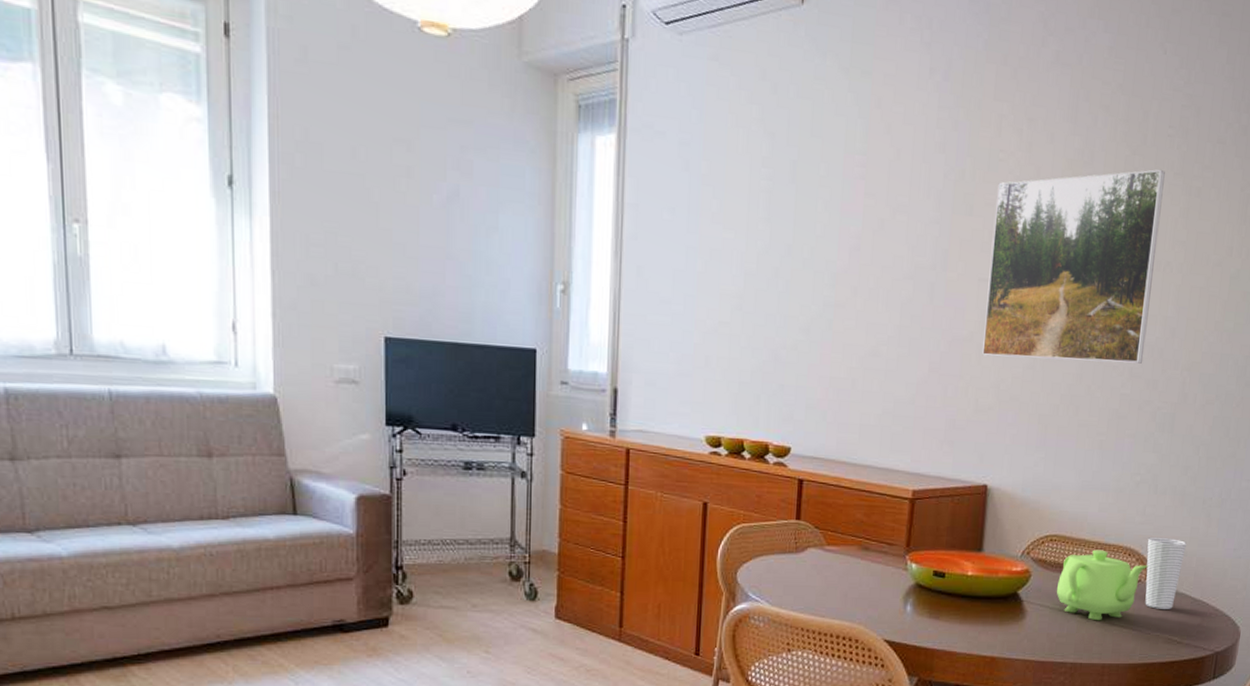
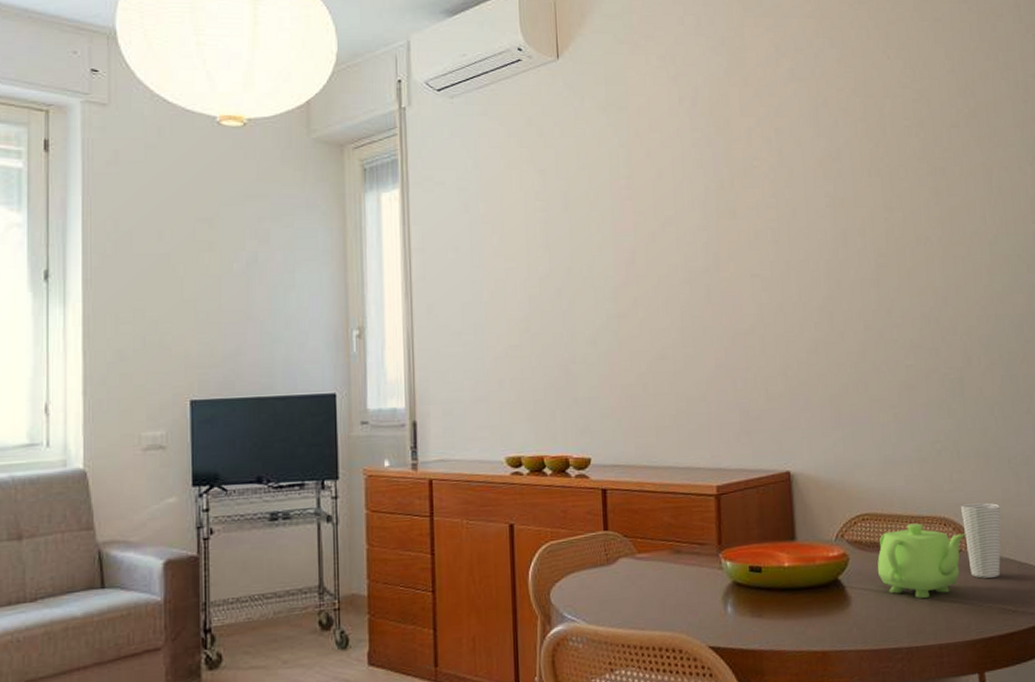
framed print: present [982,169,1165,364] -> none [756,156,921,346]

